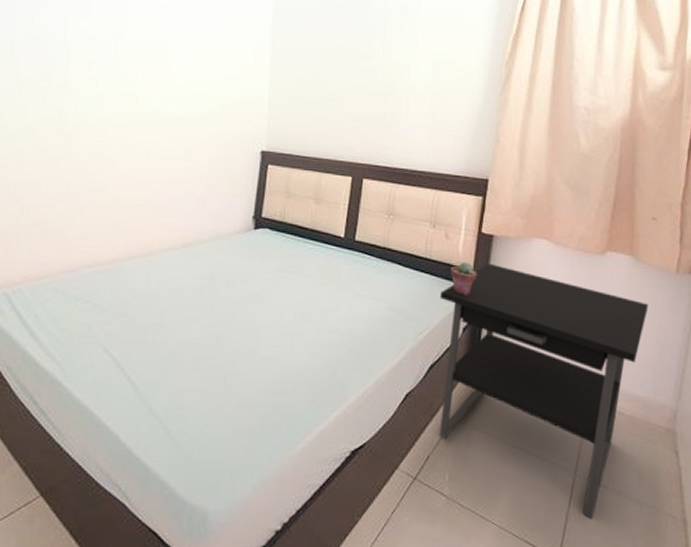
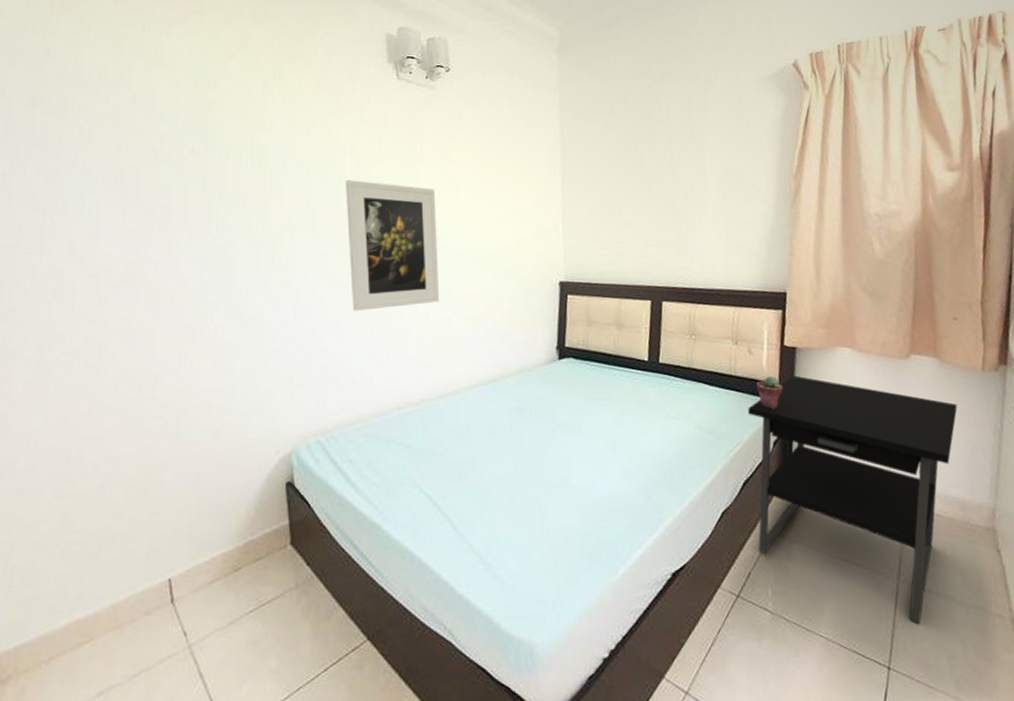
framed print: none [49,30,142,165] -> present [345,179,439,311]

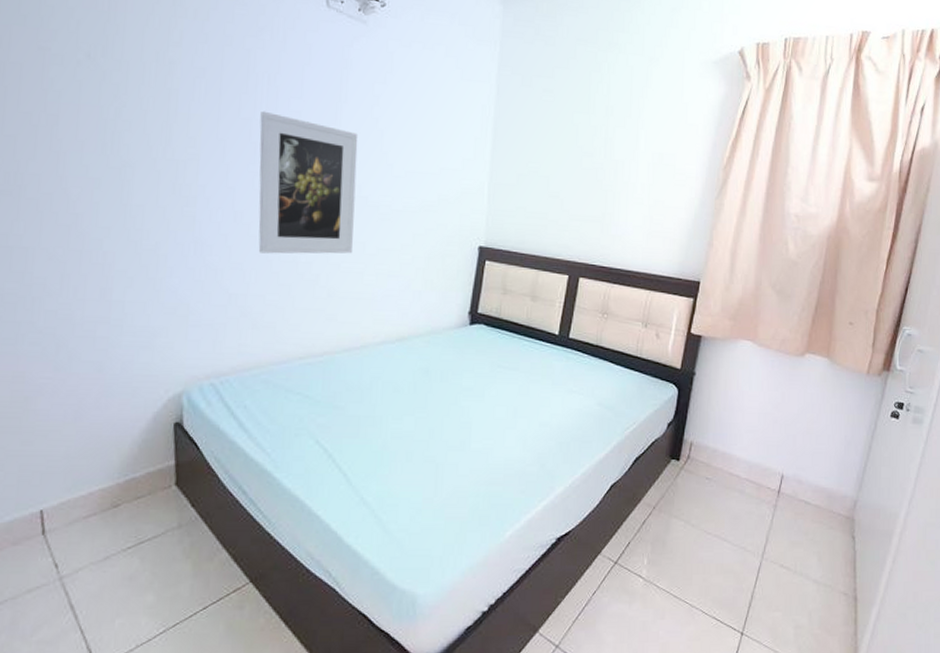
nightstand: present [748,375,958,625] -> none [641,362,839,598]
potted succulent: present [756,375,783,409] -> none [659,360,684,393]

